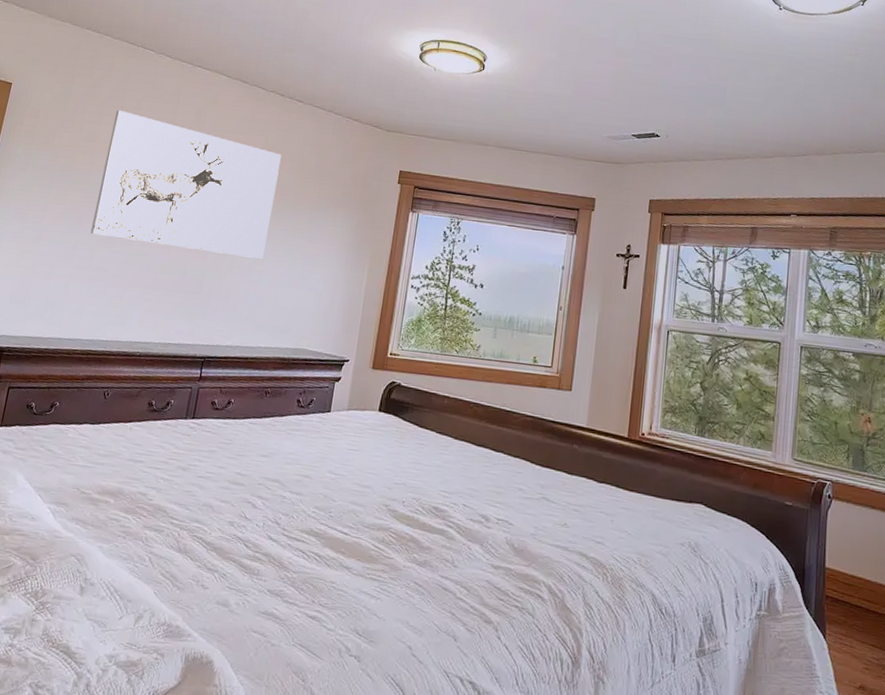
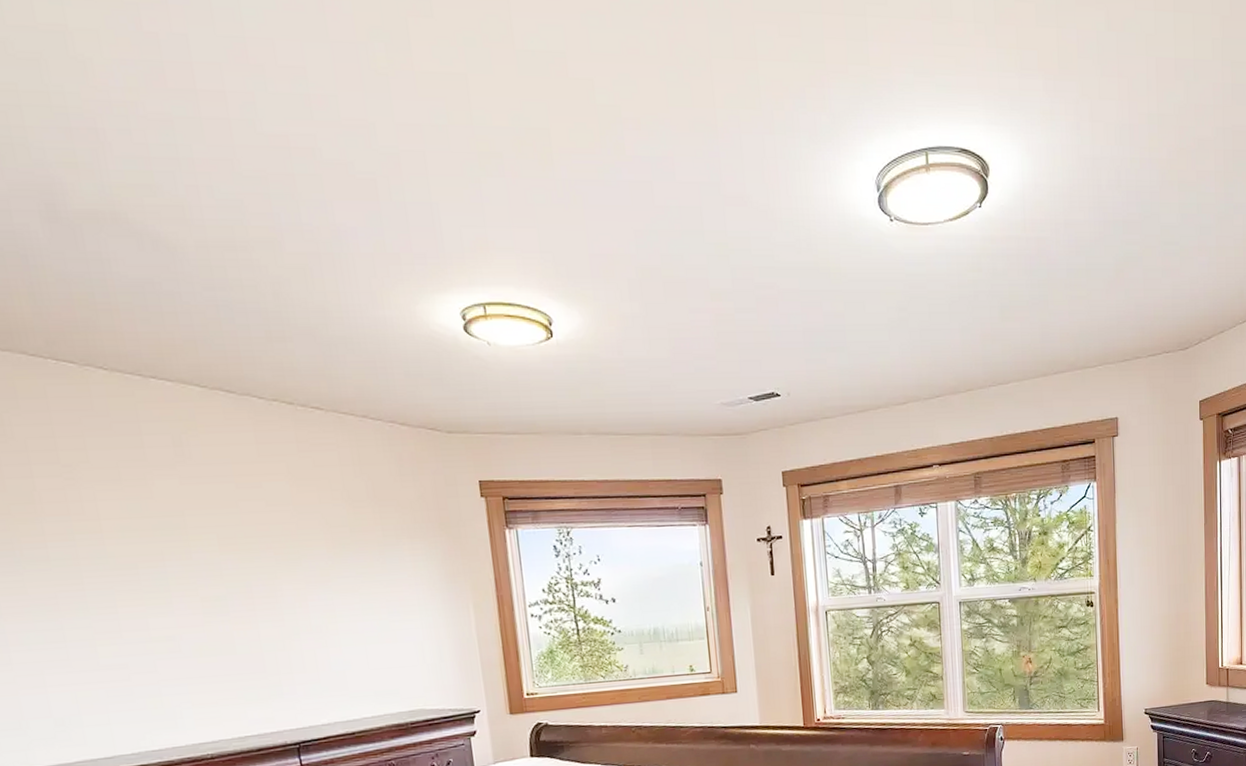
wall art: present [90,109,282,259] -> none [49,453,335,626]

